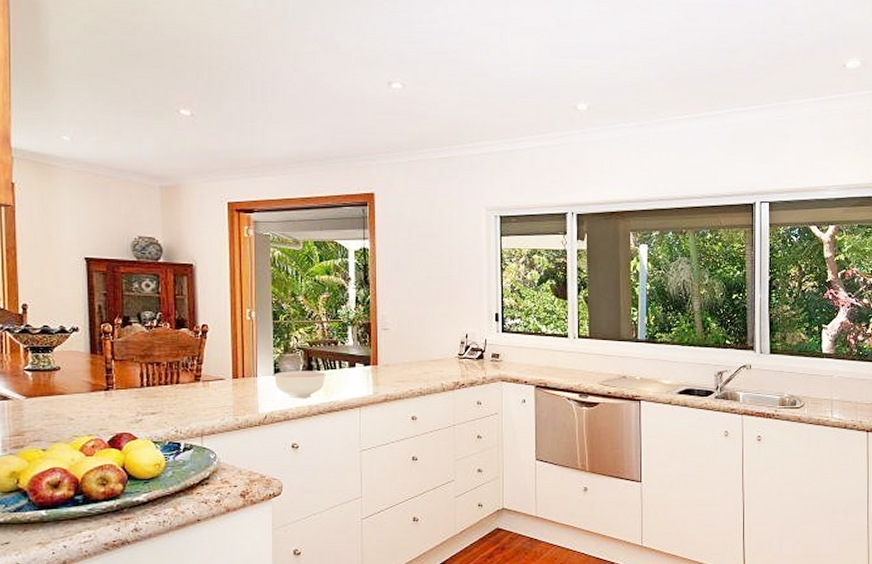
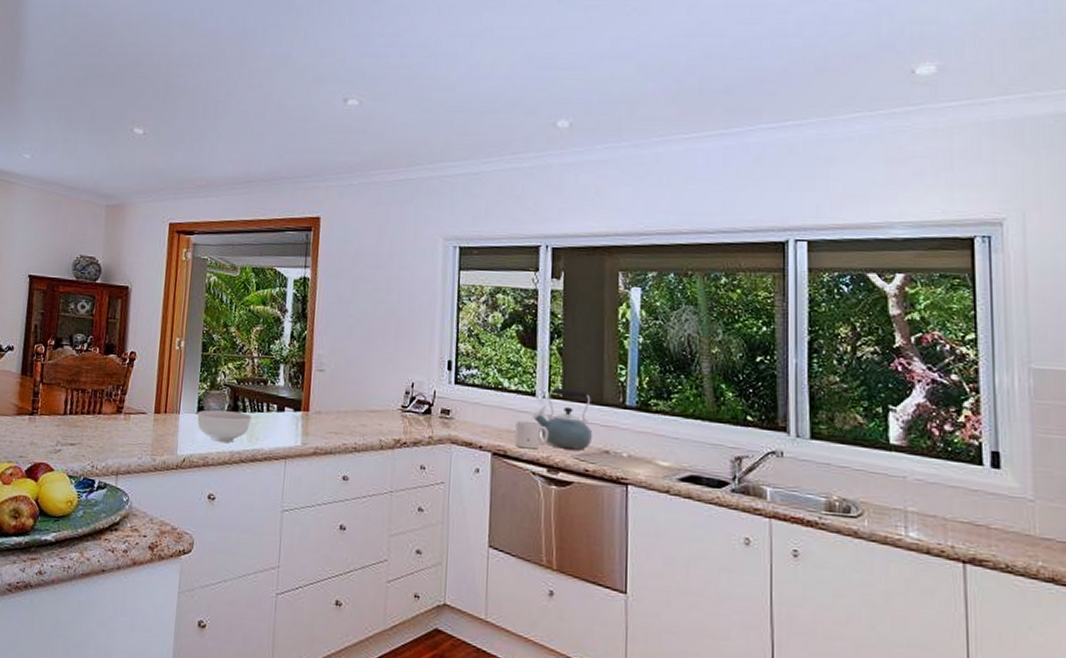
mug: none [553,358,579,380] -> present [515,420,548,450]
kettle: none [565,329,614,377] -> present [532,387,593,450]

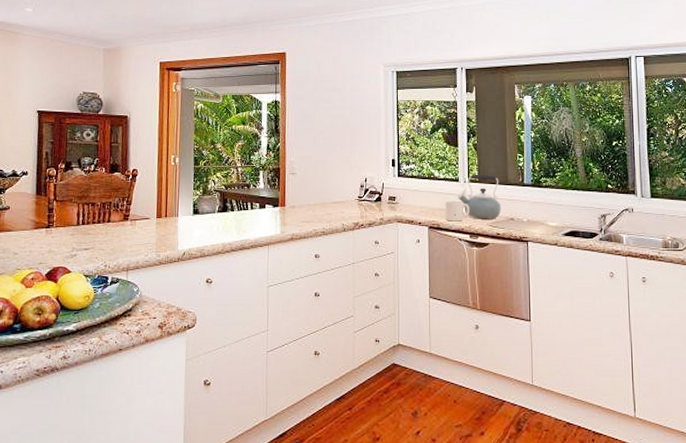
bowl: present [197,409,252,443] -> none [193,211,239,237]

